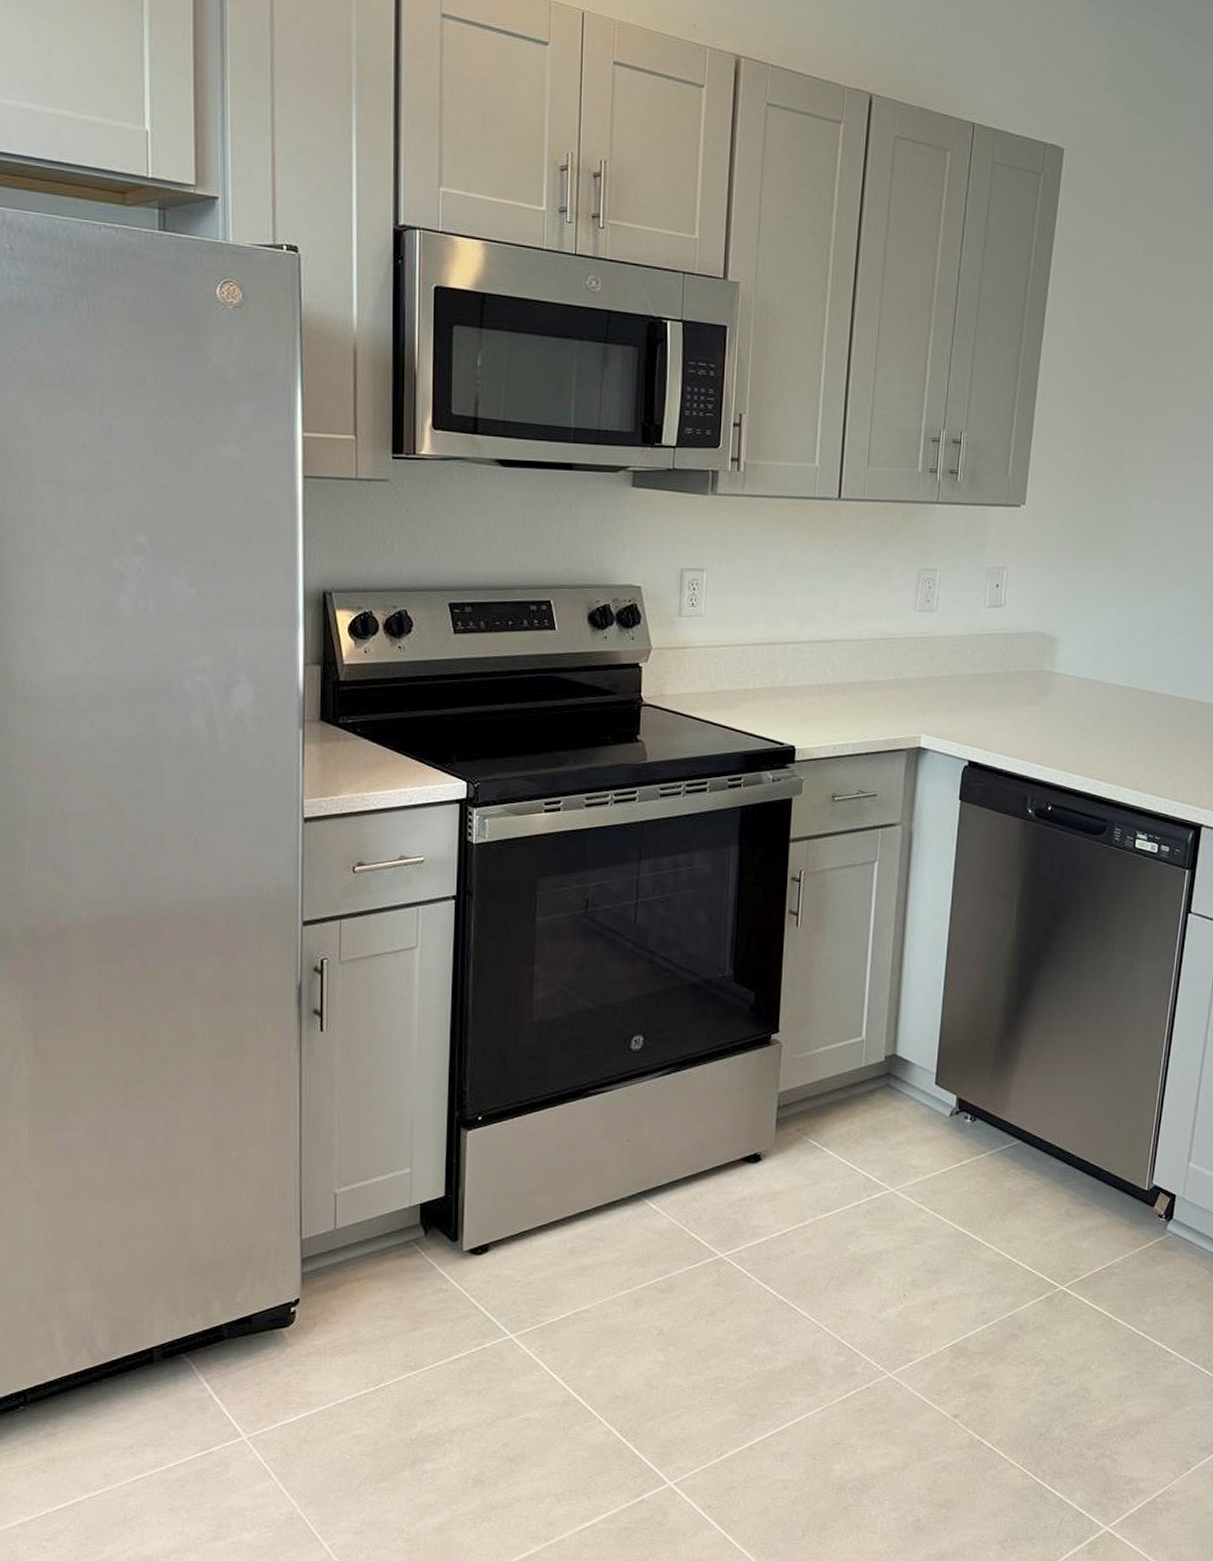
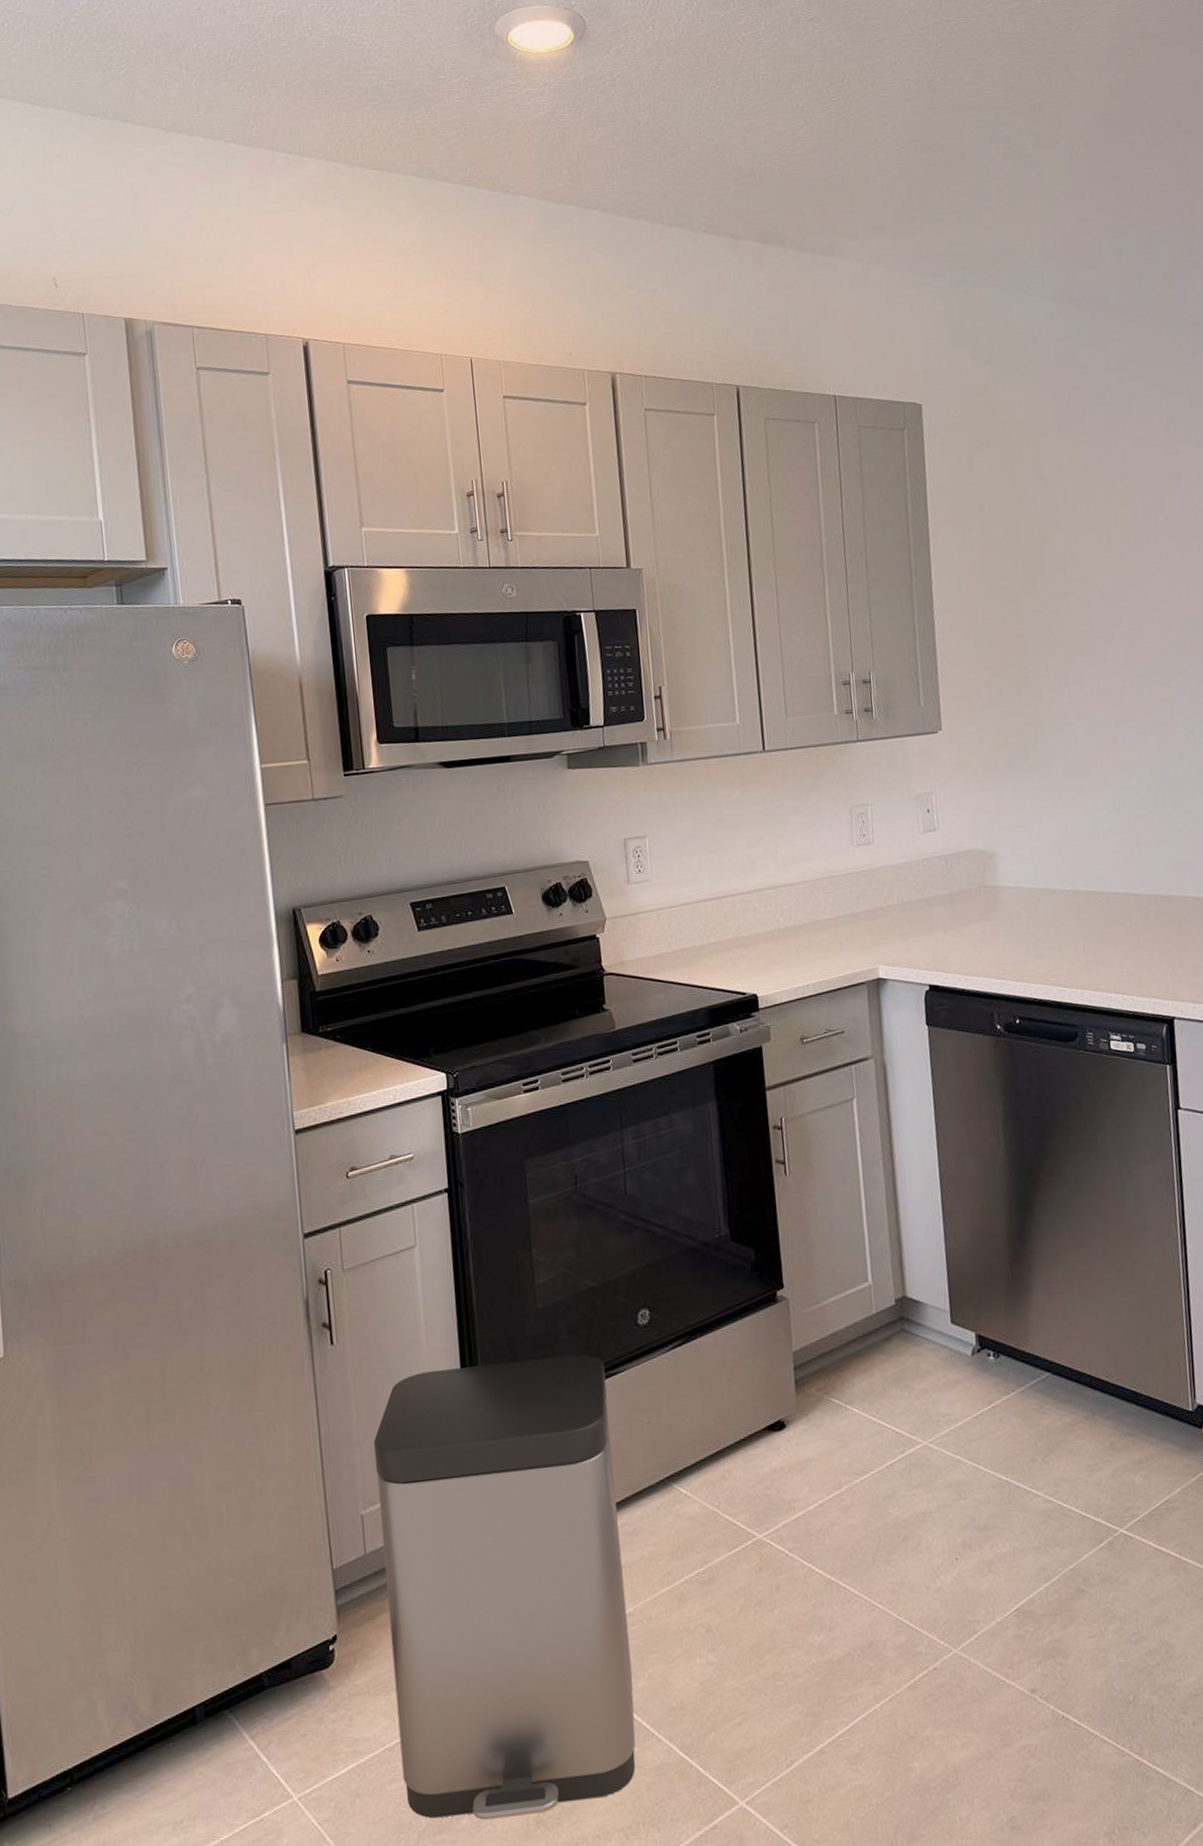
pedal bin: none [351,1068,592,1474] -> present [373,1354,636,1821]

